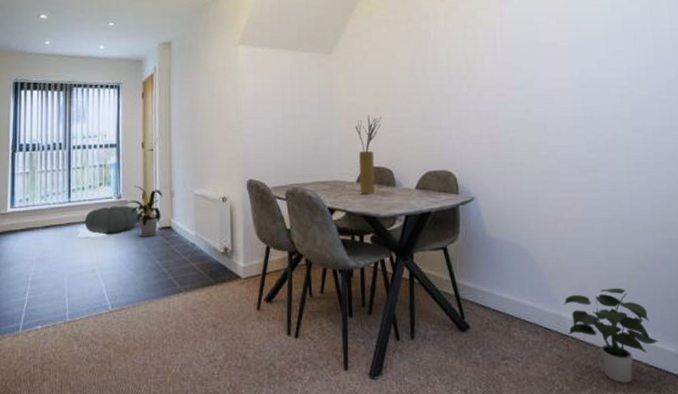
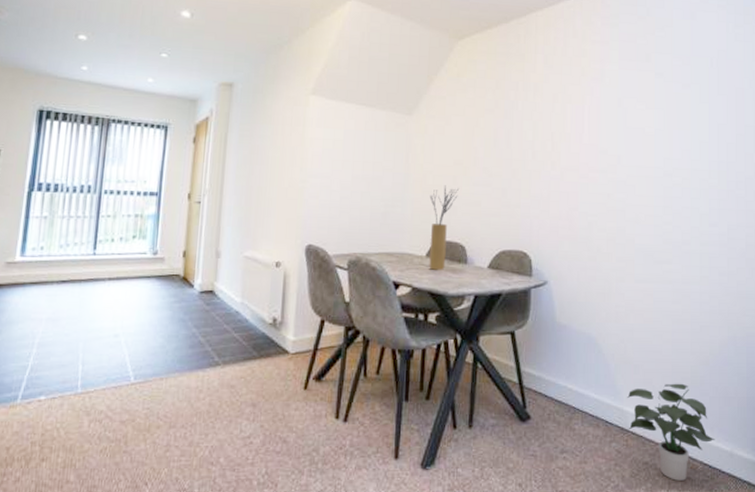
pouf: present [84,205,139,234] -> none [110,263,177,294]
house plant: present [120,185,163,237] -> none [156,241,208,301]

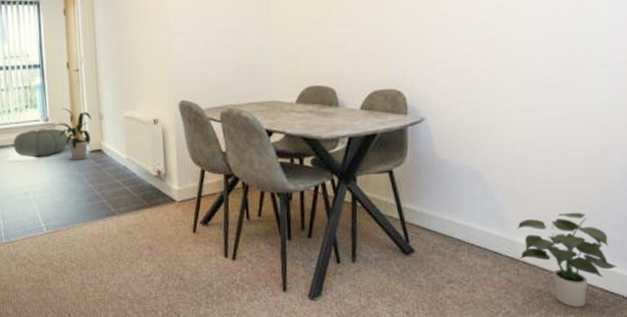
pouf: none [110,263,177,294] -> present [13,128,68,157]
house plant: none [156,241,208,301] -> present [48,107,92,160]
vase: present [429,185,458,270] -> none [294,30,324,116]

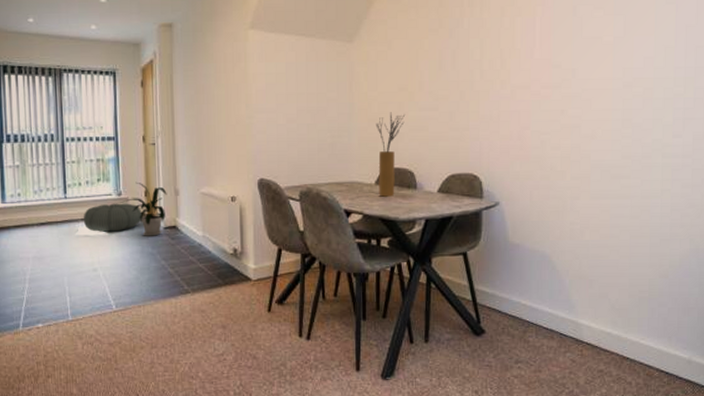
vase: none [294,30,324,116] -> present [375,112,405,197]
potted plant: present [517,212,618,307] -> none [582,296,673,386]

